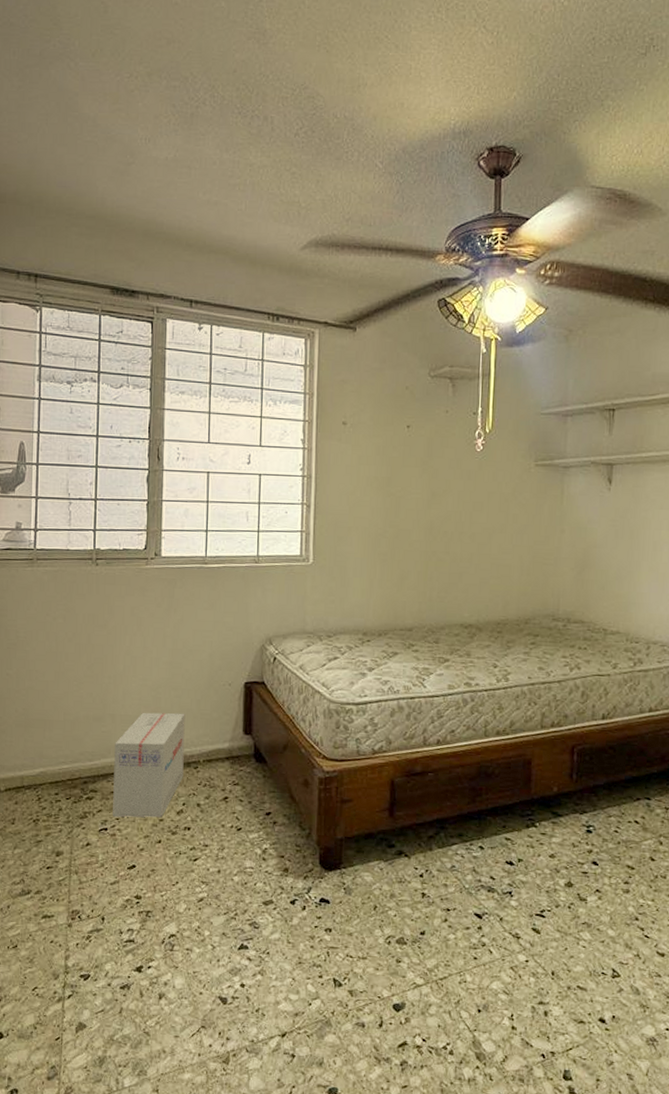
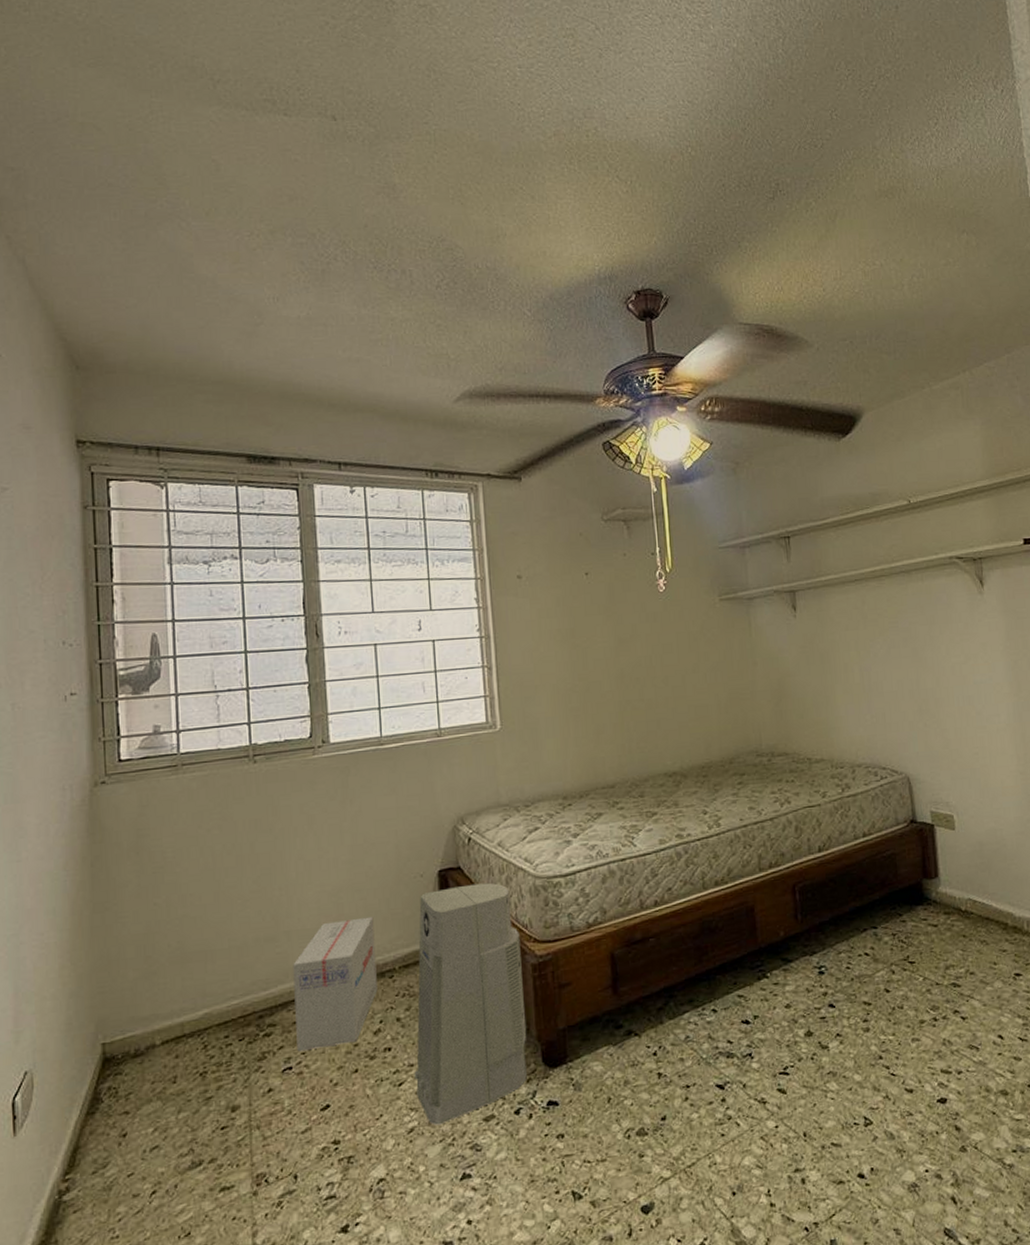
air purifier: none [208,698,311,900] -> present [414,882,527,1125]

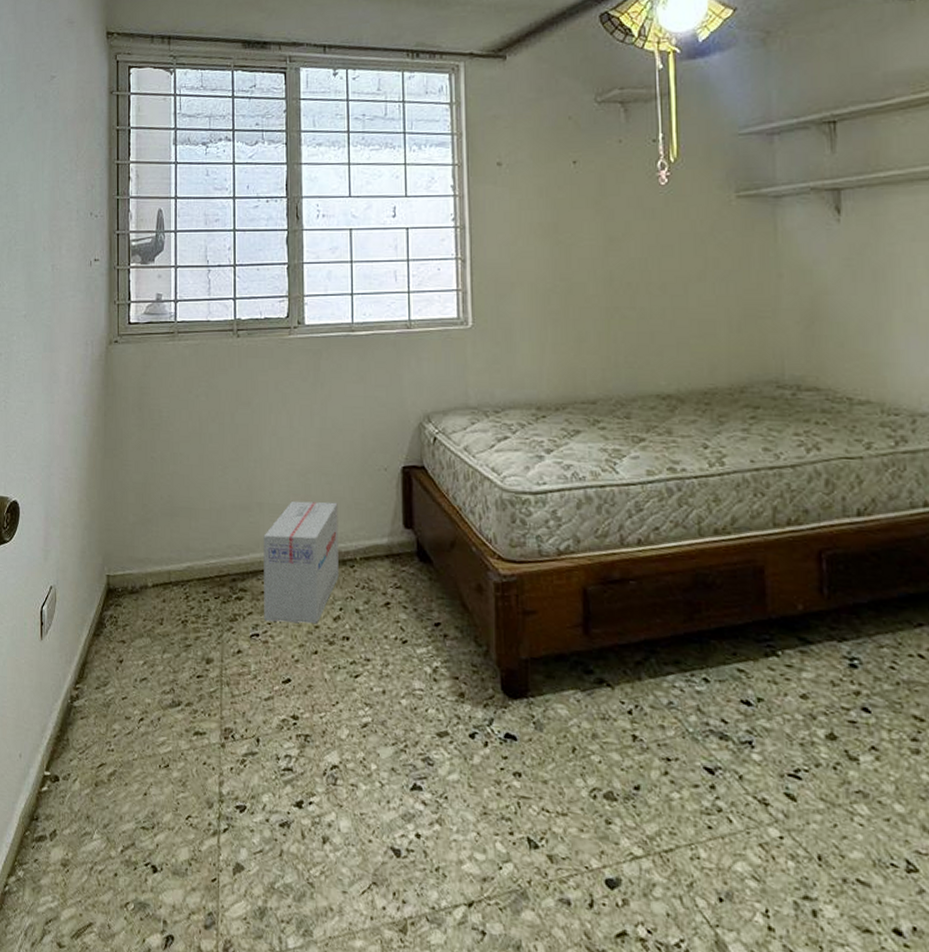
air purifier: present [414,882,527,1125] -> none [370,486,486,728]

